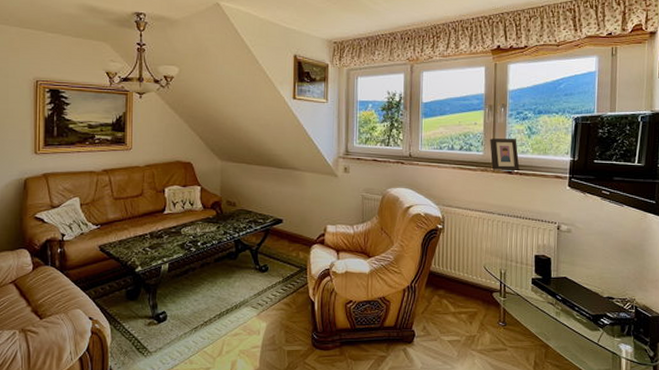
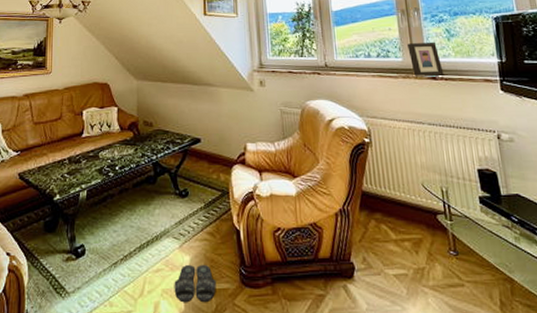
slippers: none [250,329,290,362] -> present [174,264,216,303]

